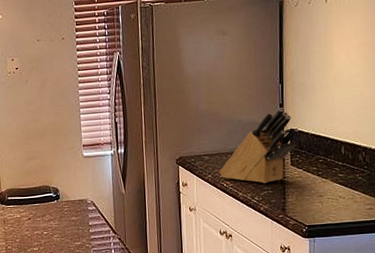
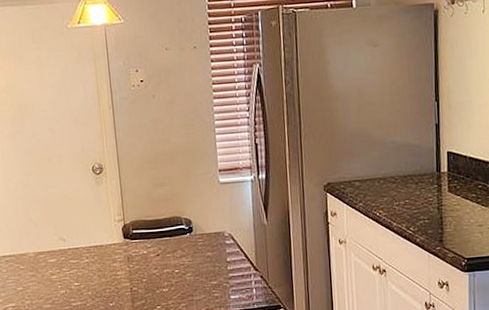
knife block: present [219,108,300,183] -> none [371,128,457,212]

